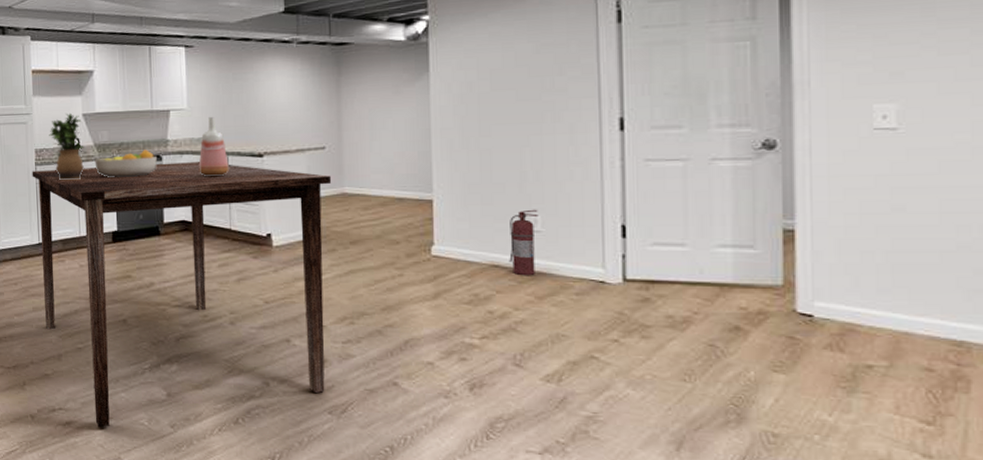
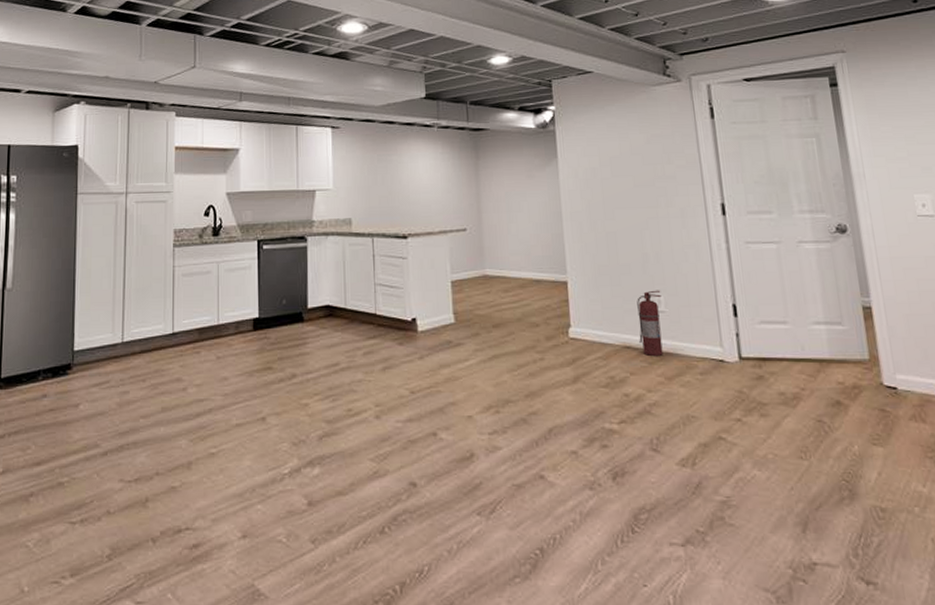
dining table: present [32,162,332,428] -> none [169,243,473,549]
potted plant: present [49,112,84,181] -> none [190,191,227,264]
fruit bowl: present [94,150,157,177] -> none [237,230,302,260]
vase: present [198,116,229,177] -> none [344,197,374,259]

